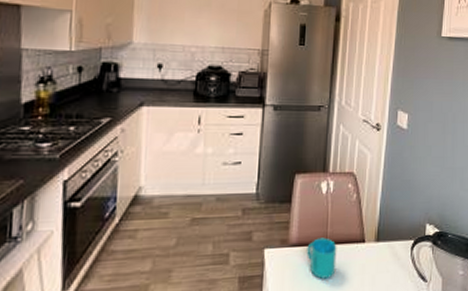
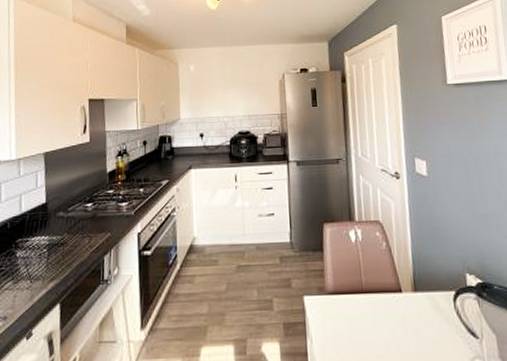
cup: present [307,237,337,279] -> none [344,286,376,329]

